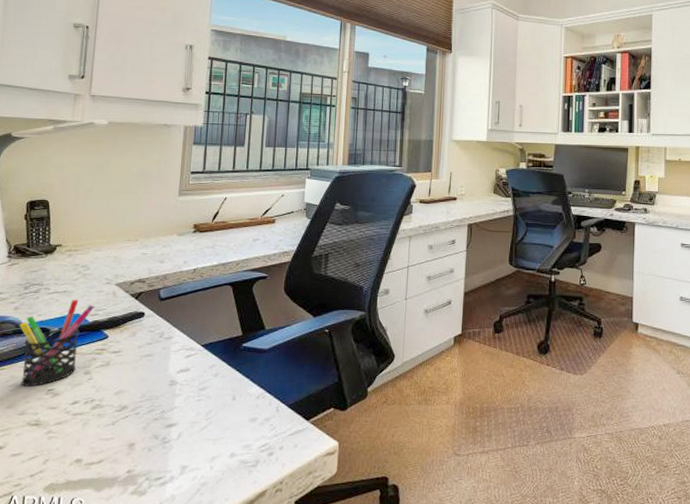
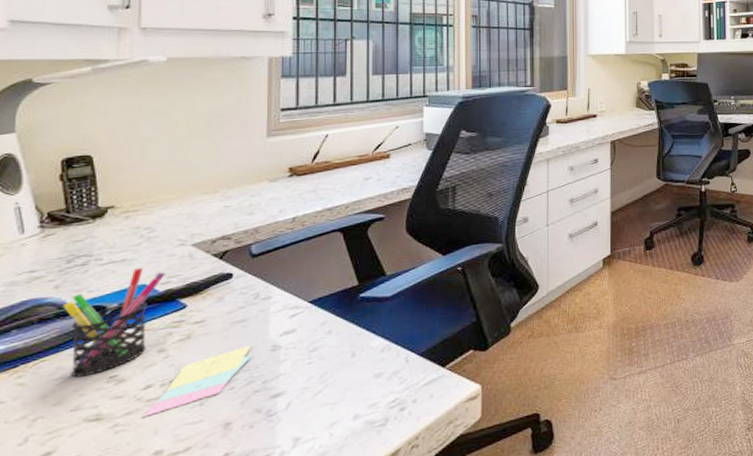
sticky notes: none [70,378,155,428] -> present [143,345,253,417]

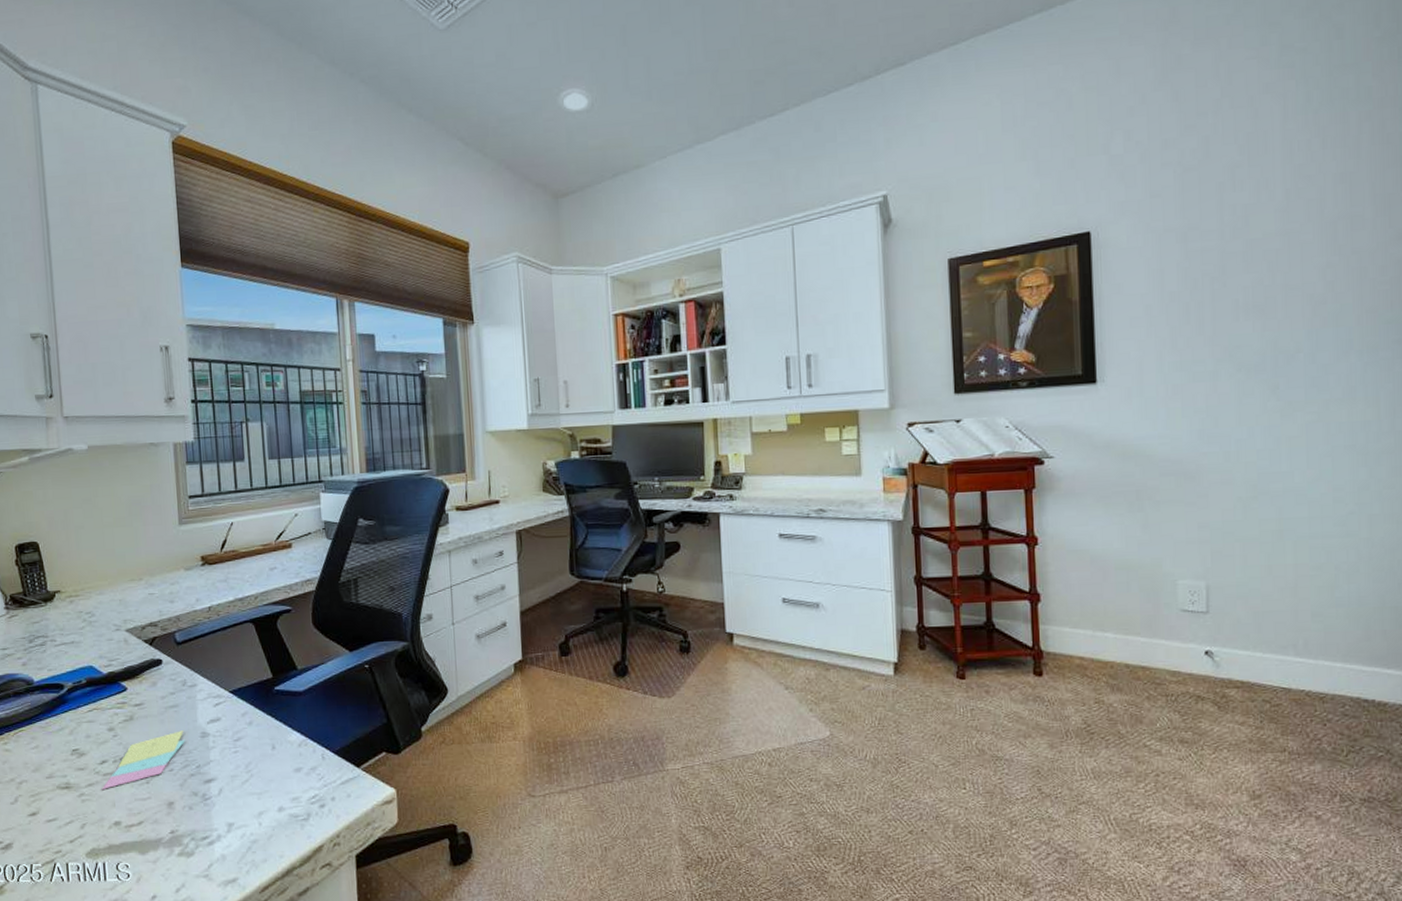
pen holder: present [64,267,166,378] -> none [31,649,108,748]

